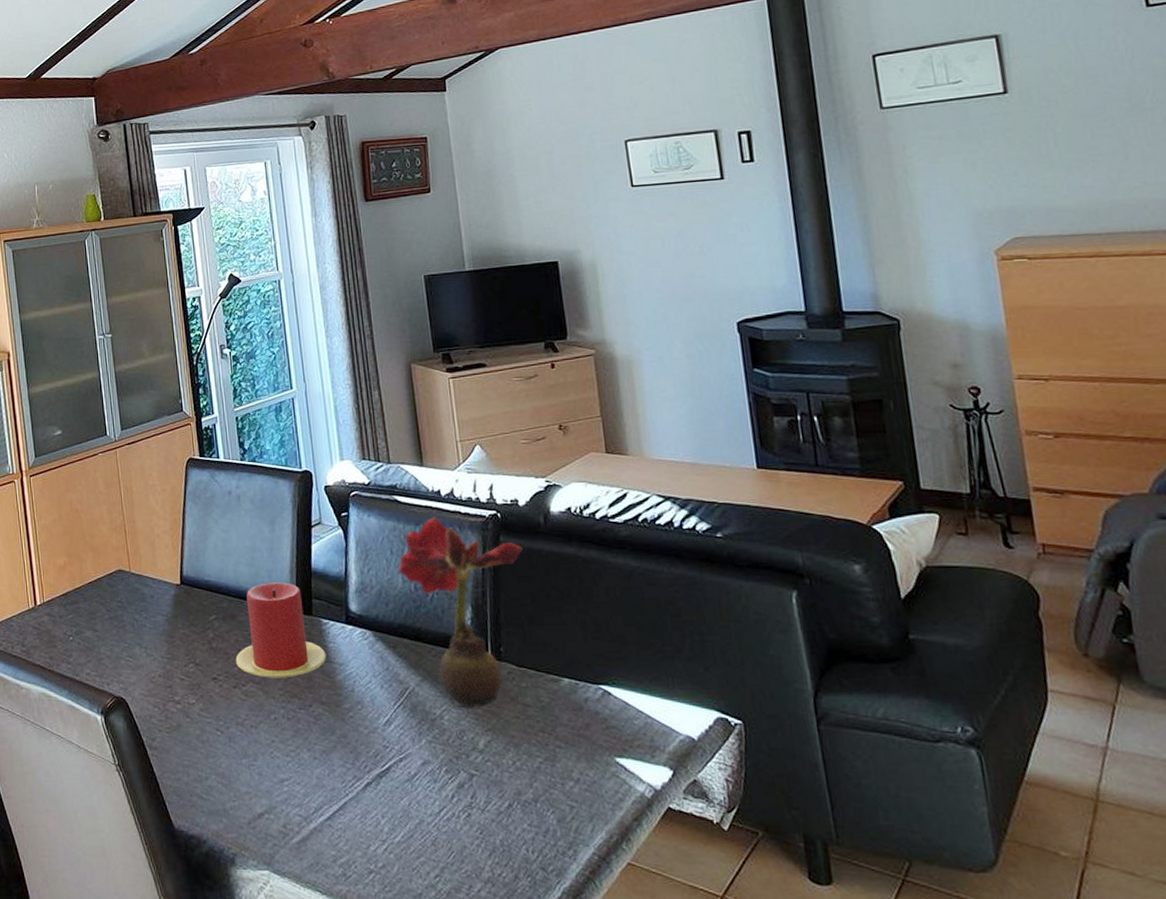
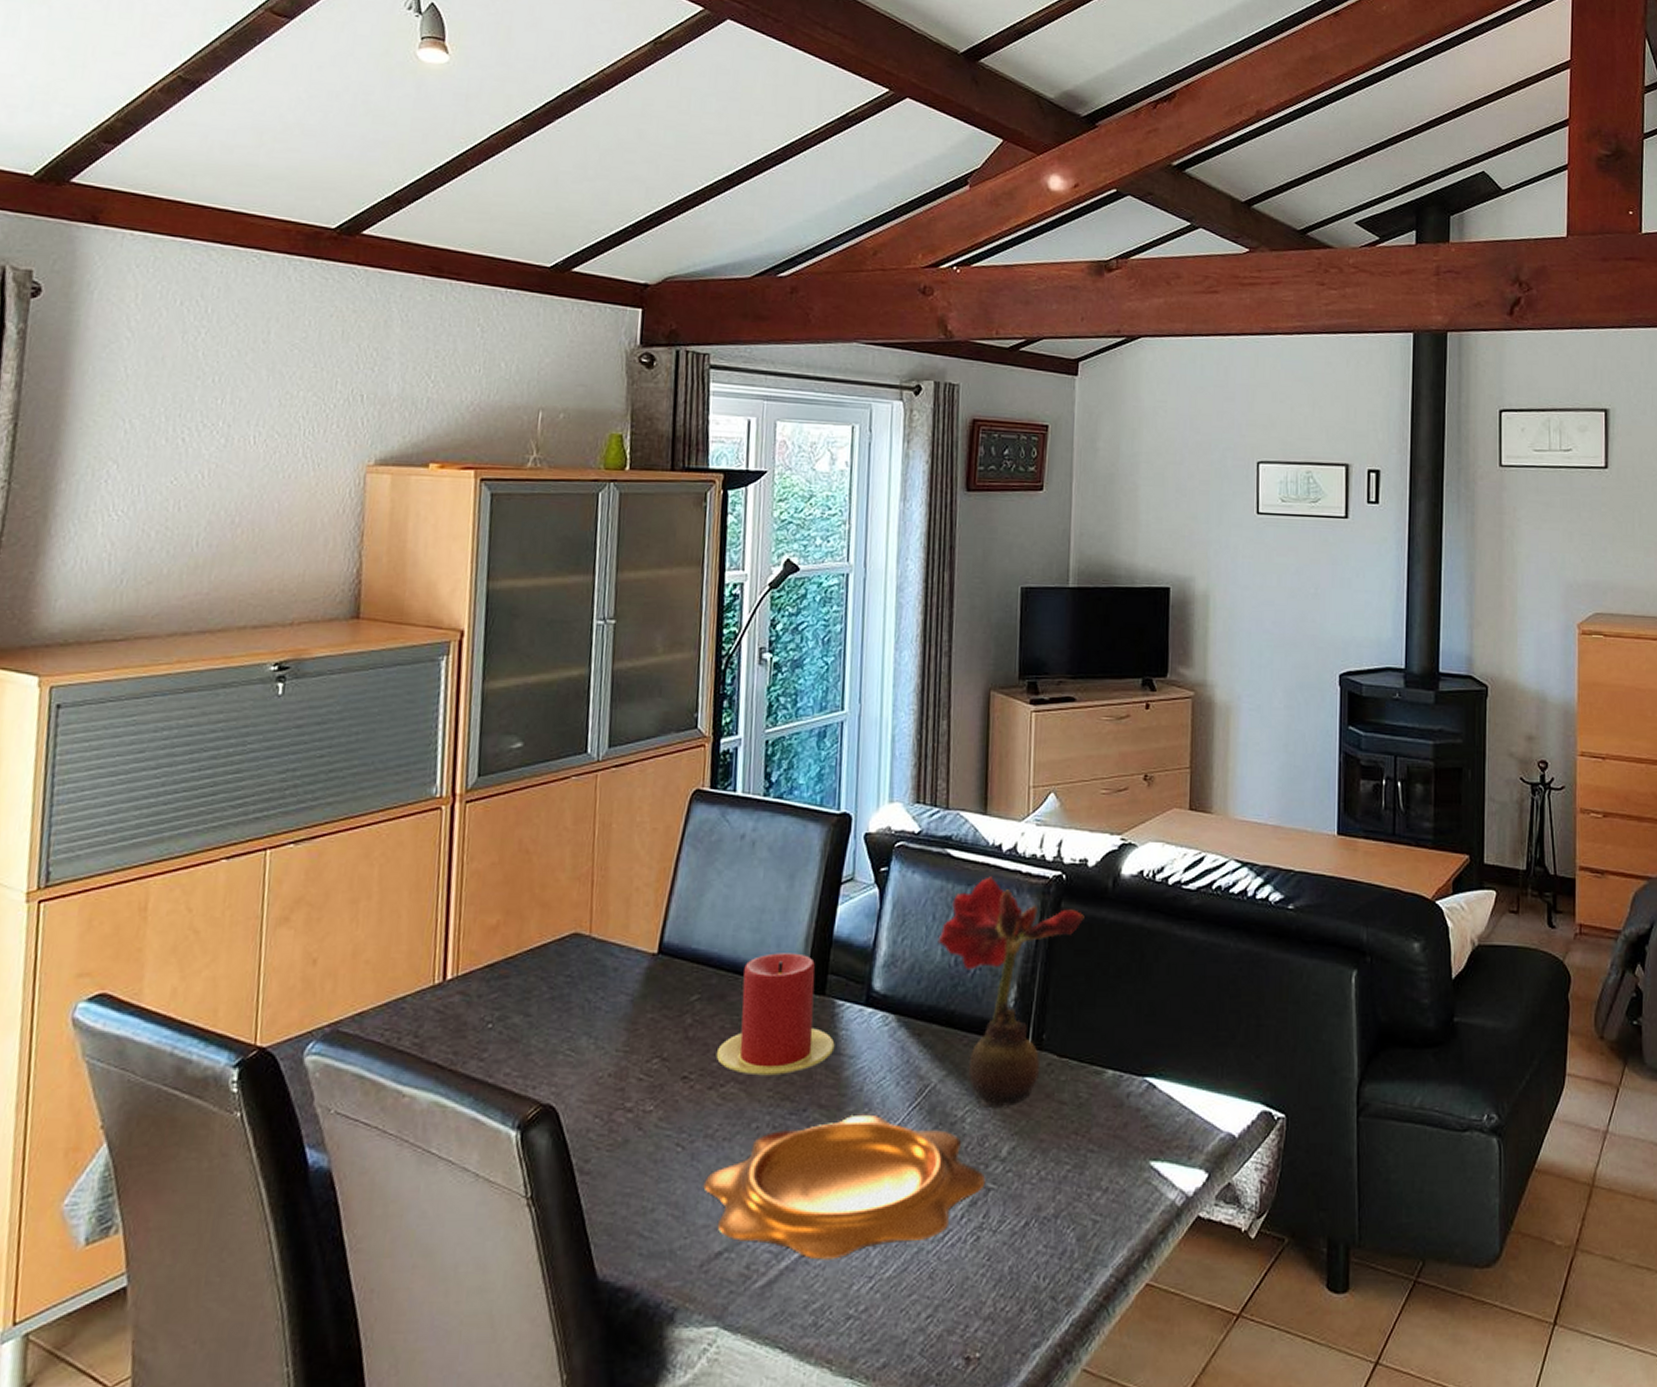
decorative bowl: none [241,710,469,825] -> present [703,1114,986,1260]

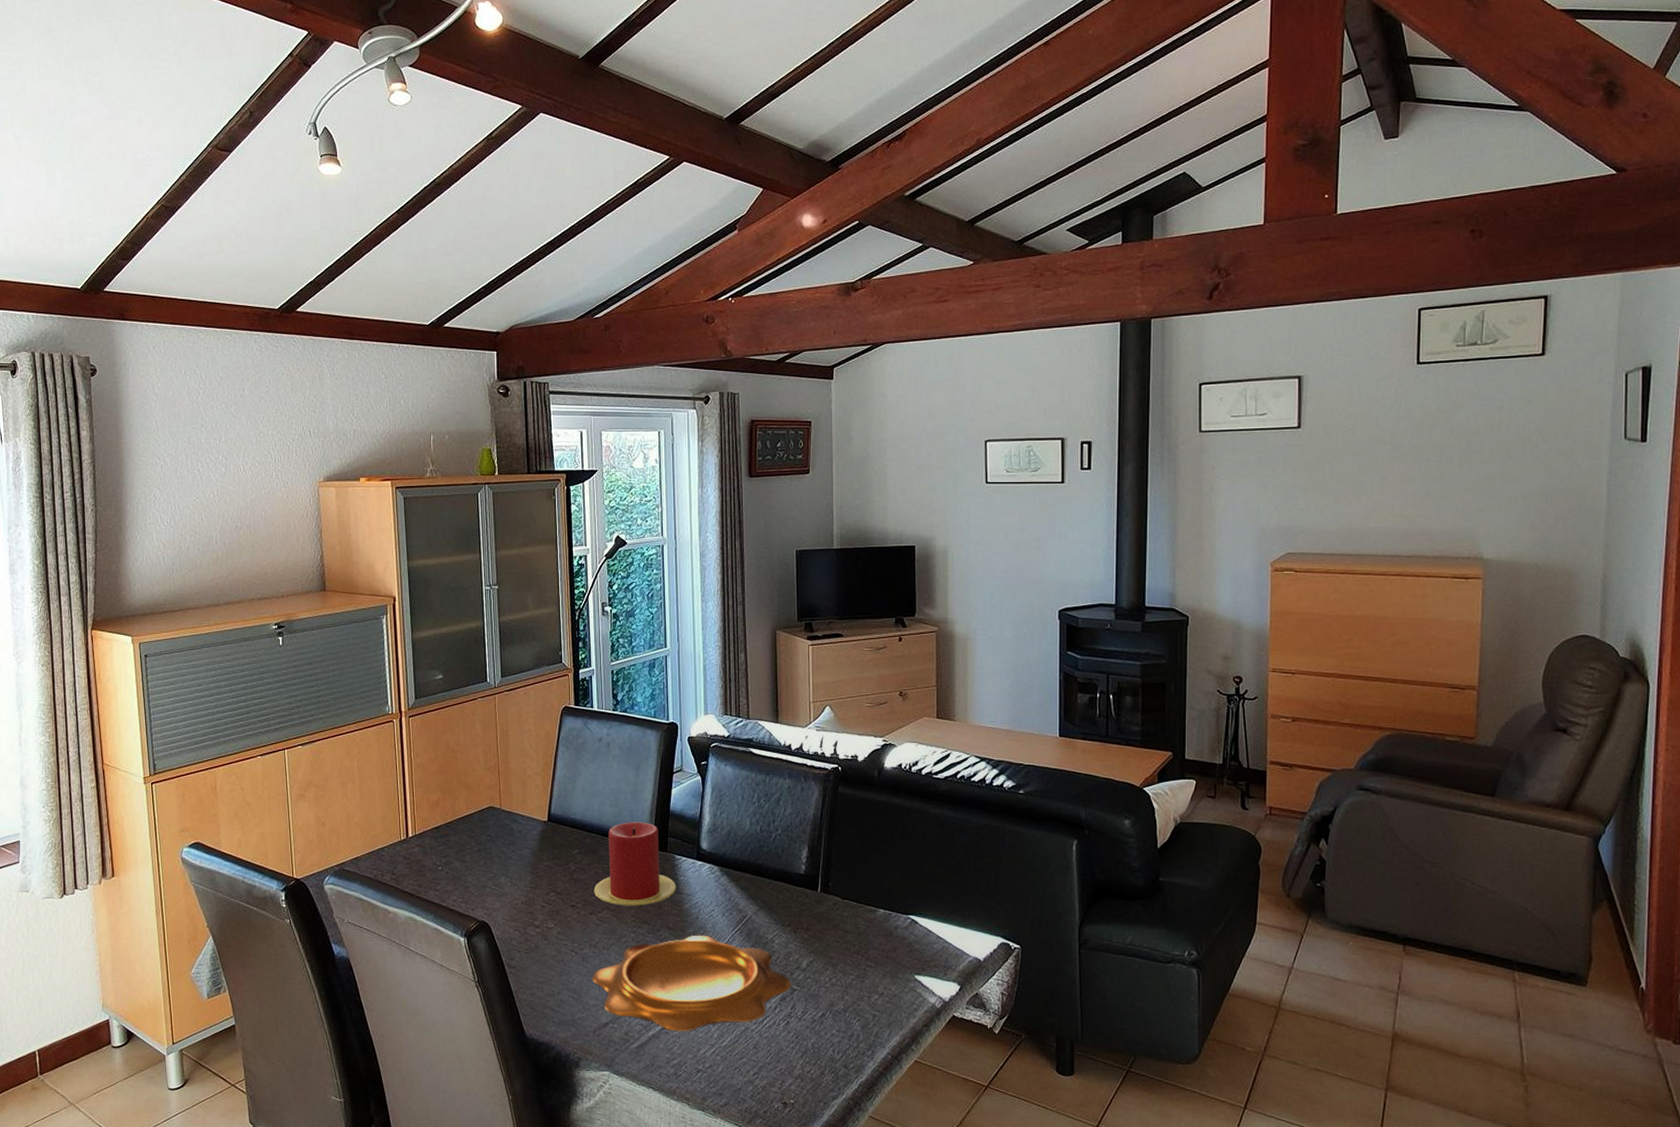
flower: present [937,876,1084,1107] -> none [746,768,857,933]

